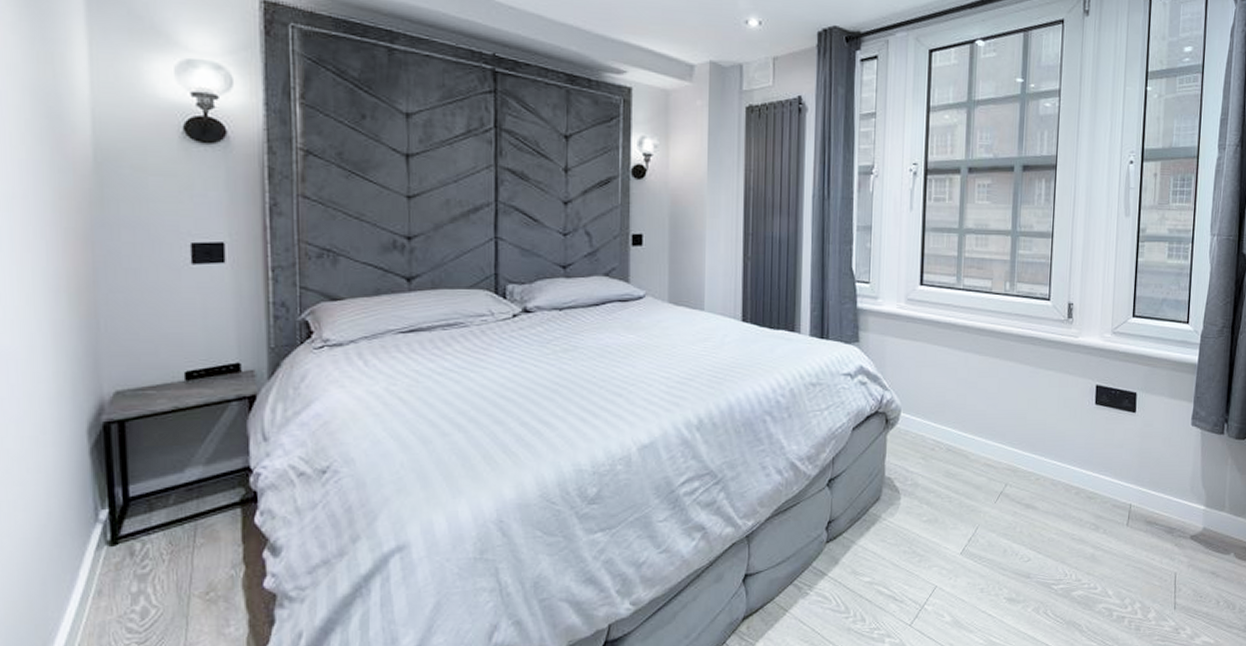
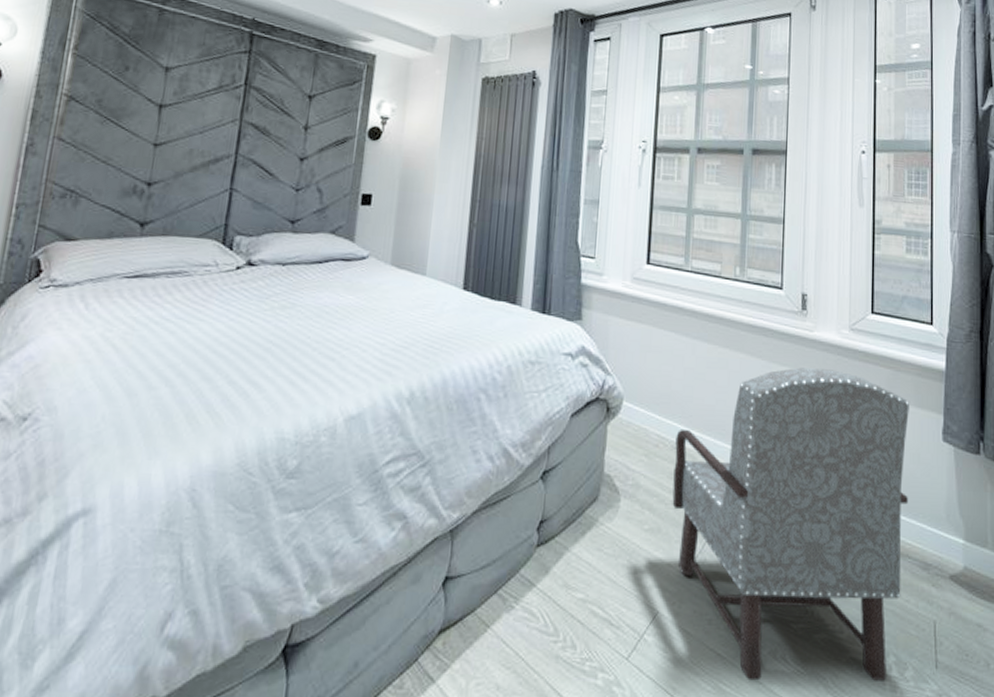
armchair: none [948,371,1163,633] -> present [672,367,909,681]

